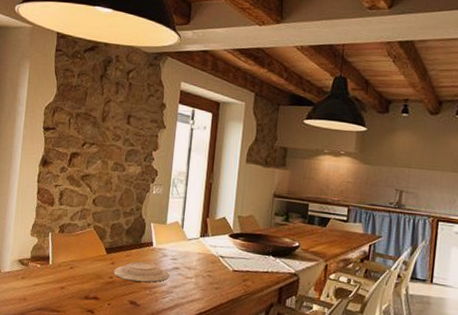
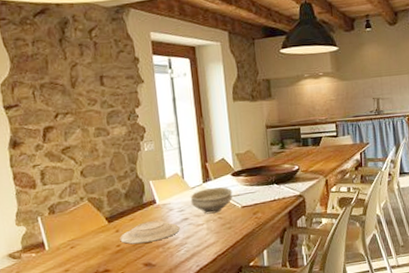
bowl: none [184,243,227,270] -> present [190,187,233,214]

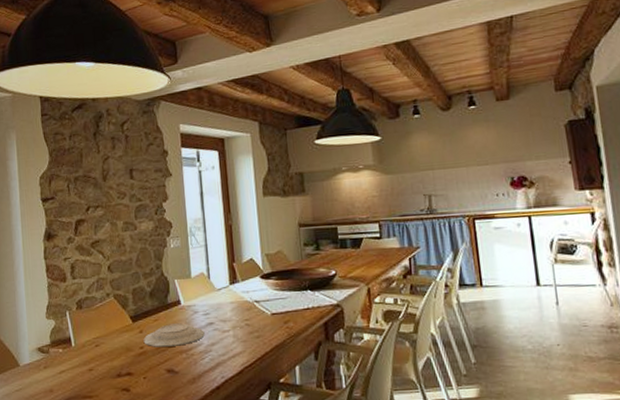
bowl: present [190,187,233,214] -> none [216,290,262,320]

